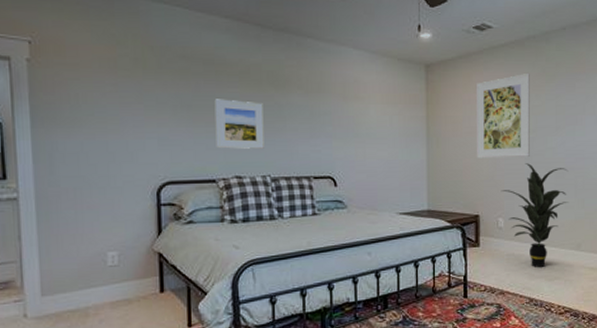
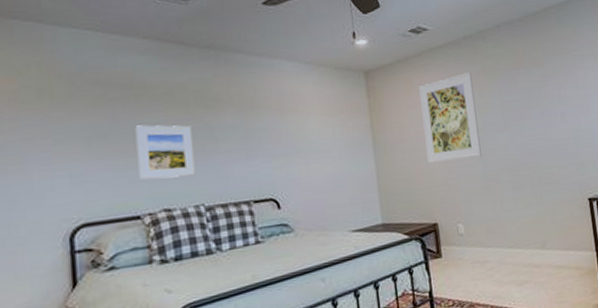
indoor plant: present [500,163,568,267] -> none [456,163,527,273]

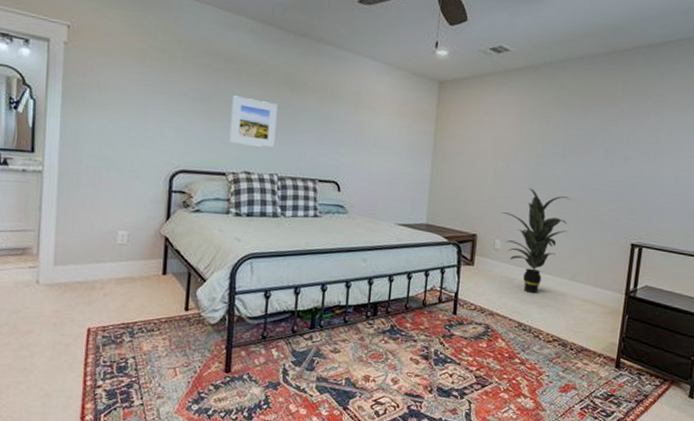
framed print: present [419,71,482,163] -> none [481,98,543,182]
indoor plant: none [456,163,527,273] -> present [501,188,571,293]

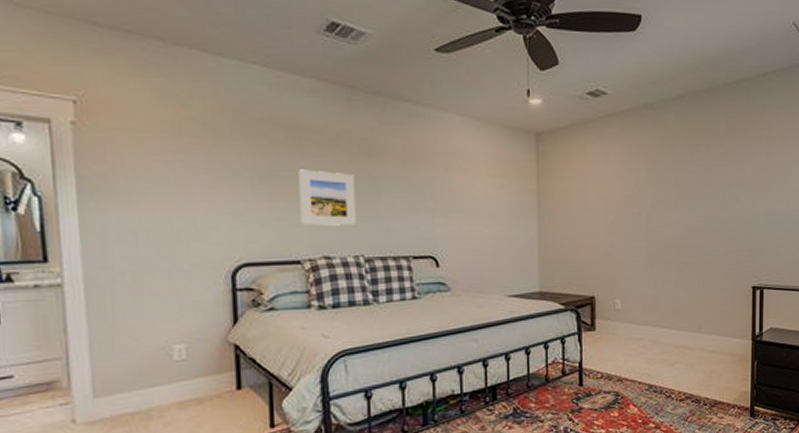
indoor plant: present [501,188,571,293] -> none [617,240,689,352]

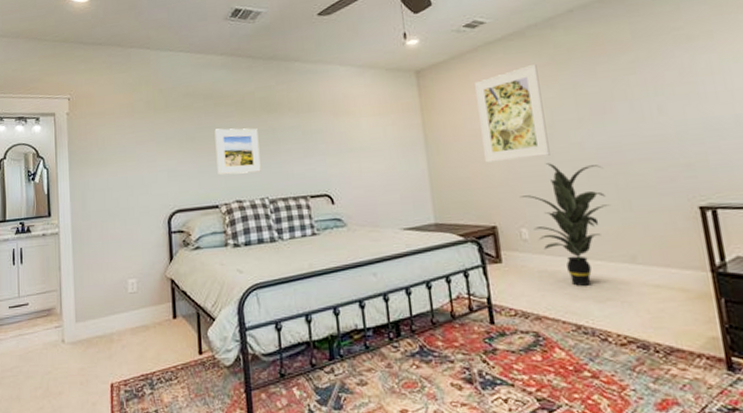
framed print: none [591,143,648,235] -> present [475,63,550,163]
indoor plant: none [617,240,689,352] -> present [519,163,610,286]

